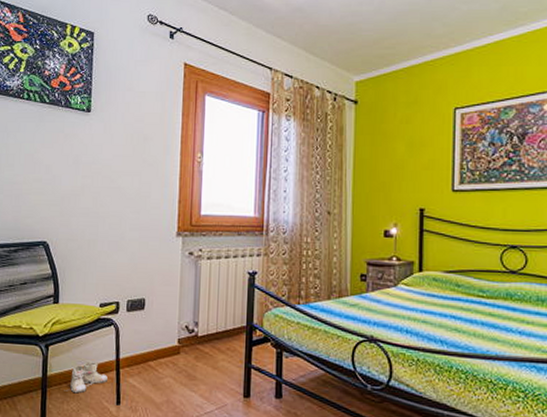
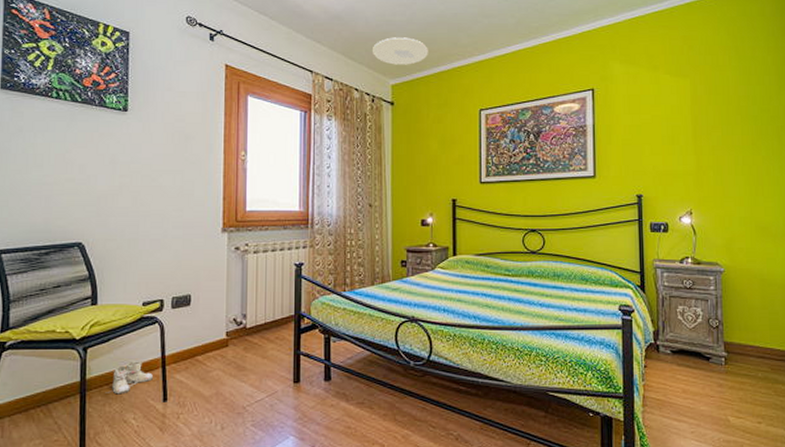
ceiling light: none [336,29,397,60] -> present [373,37,428,65]

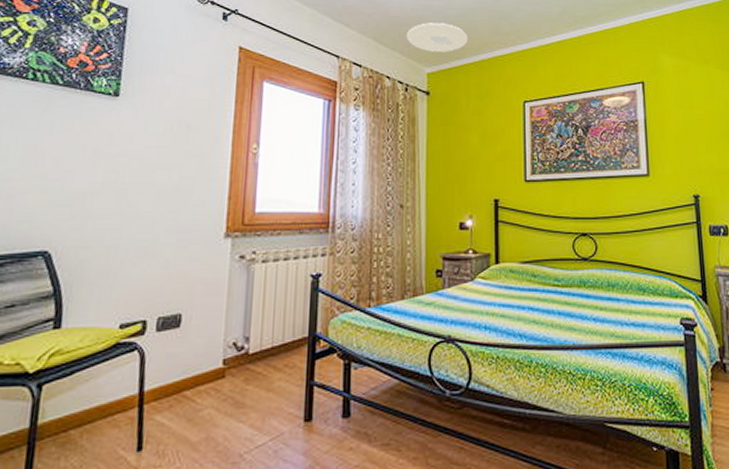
boots: present [105,361,153,395] -> none [61,399,126,444]

